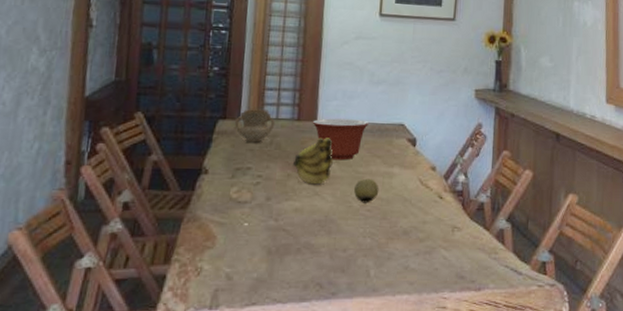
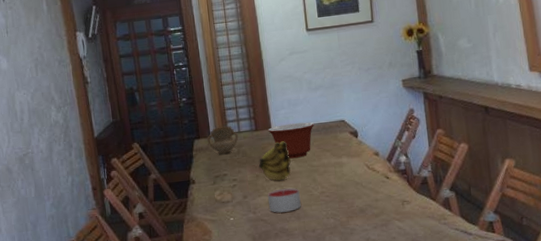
candle: none [295,194,337,224] -> present [267,187,301,213]
fruit: present [354,178,379,203] -> none [312,169,333,191]

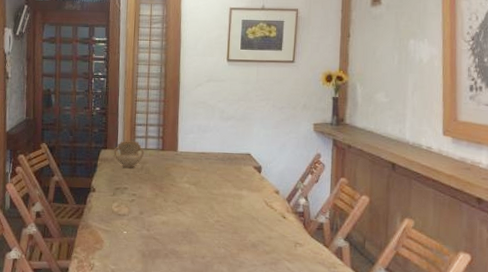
banana: present [258,141,291,181] -> none [159,164,192,203]
mixing bowl: present [267,122,314,159] -> none [174,148,220,184]
candle: present [267,187,301,213] -> none [163,210,195,235]

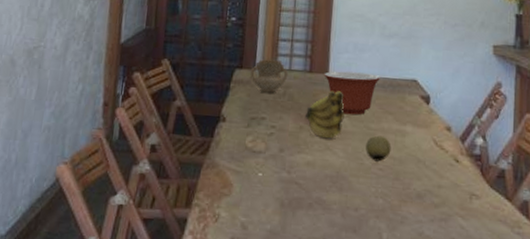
banana: none [159,164,192,203] -> present [304,90,345,139]
mixing bowl: none [174,148,220,184] -> present [323,71,380,115]
fruit: none [210,199,231,220] -> present [366,135,392,162]

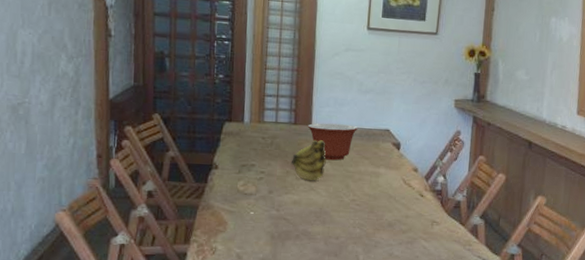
mug: present [250,59,289,93] -> none [239,113,275,143]
fruit: present [366,135,392,162] -> none [345,177,367,199]

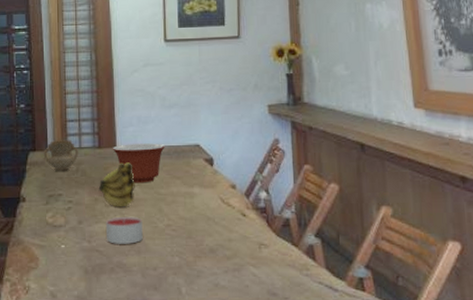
mug: none [239,113,275,143] -> present [43,140,79,171]
candle: none [294,189,330,215] -> present [105,216,143,244]

